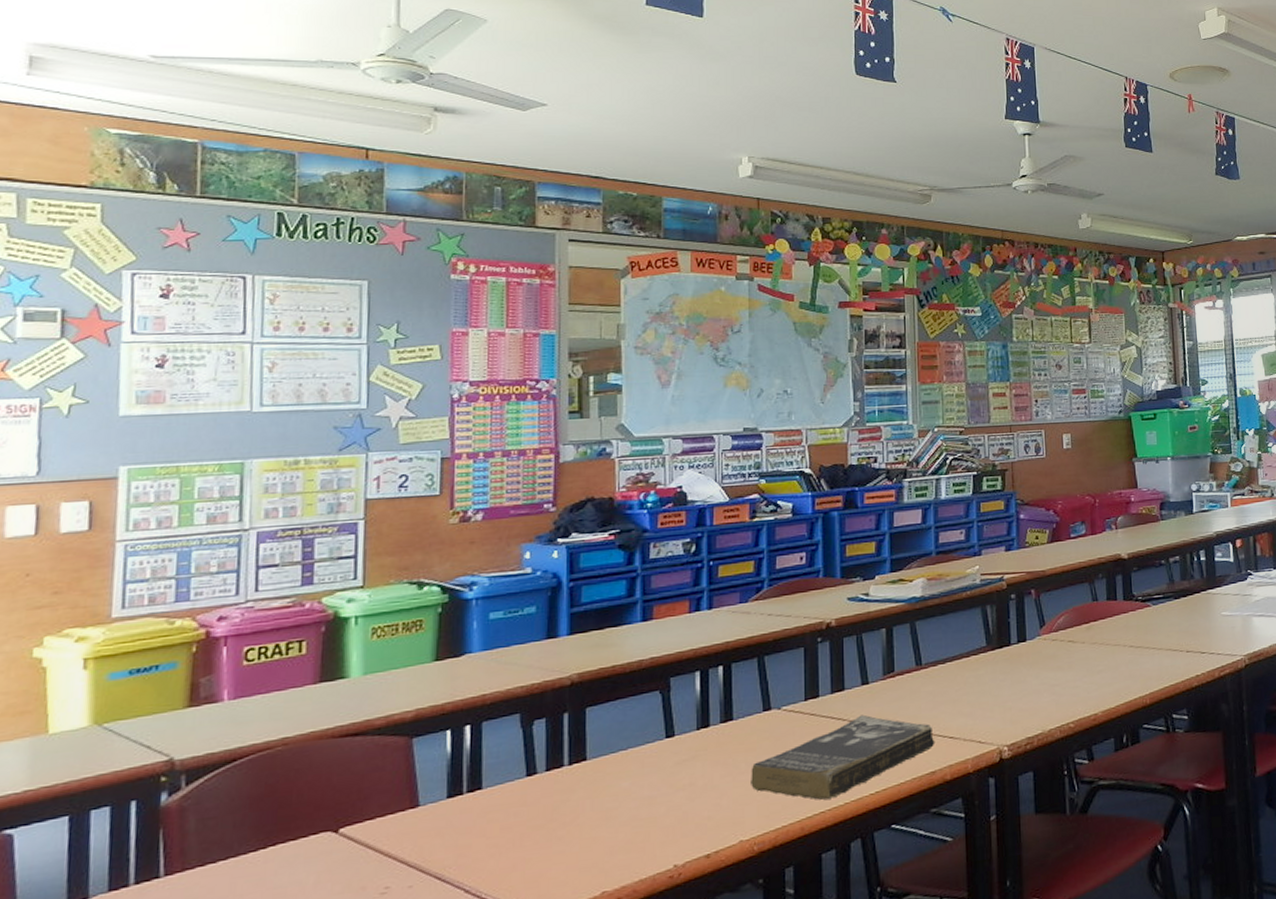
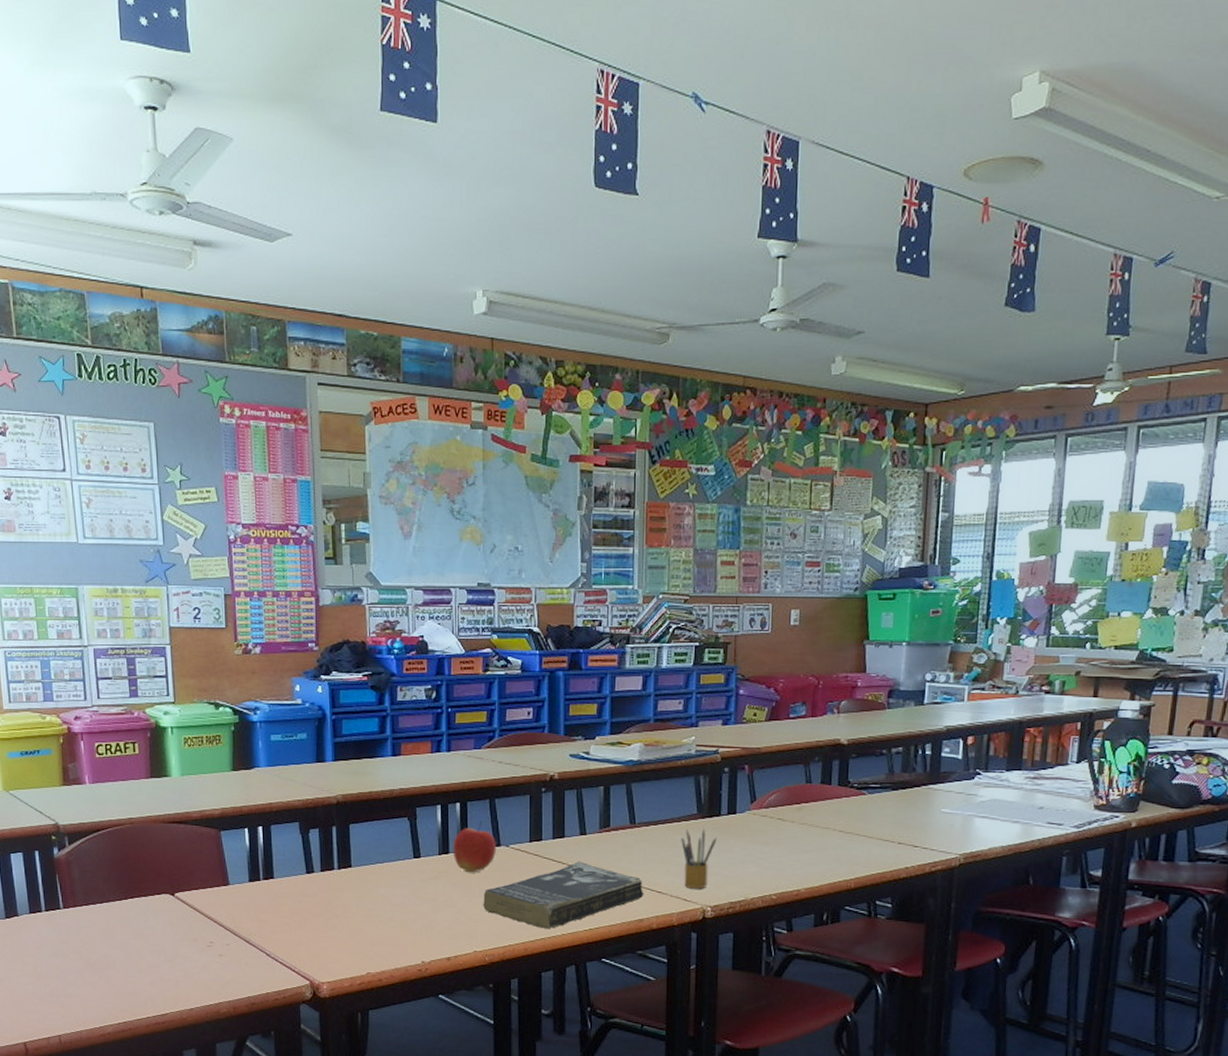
apple: none [714,683,766,746] -> present [452,821,496,873]
pencil box: none [970,661,1009,729] -> present [680,828,717,889]

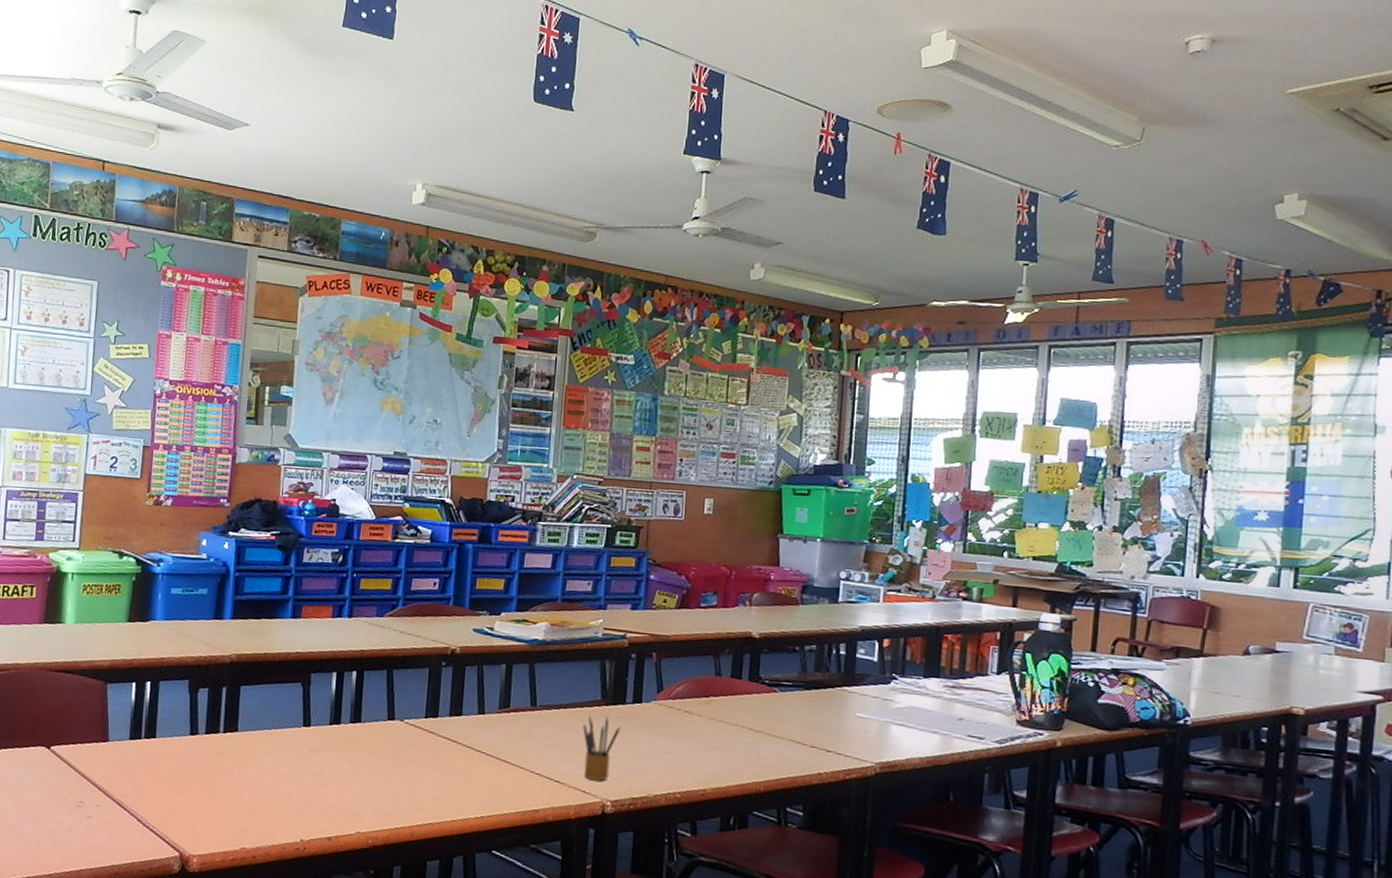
apple: present [452,821,496,873] -> none [344,692,390,747]
book: present [483,861,644,928] -> none [371,741,542,813]

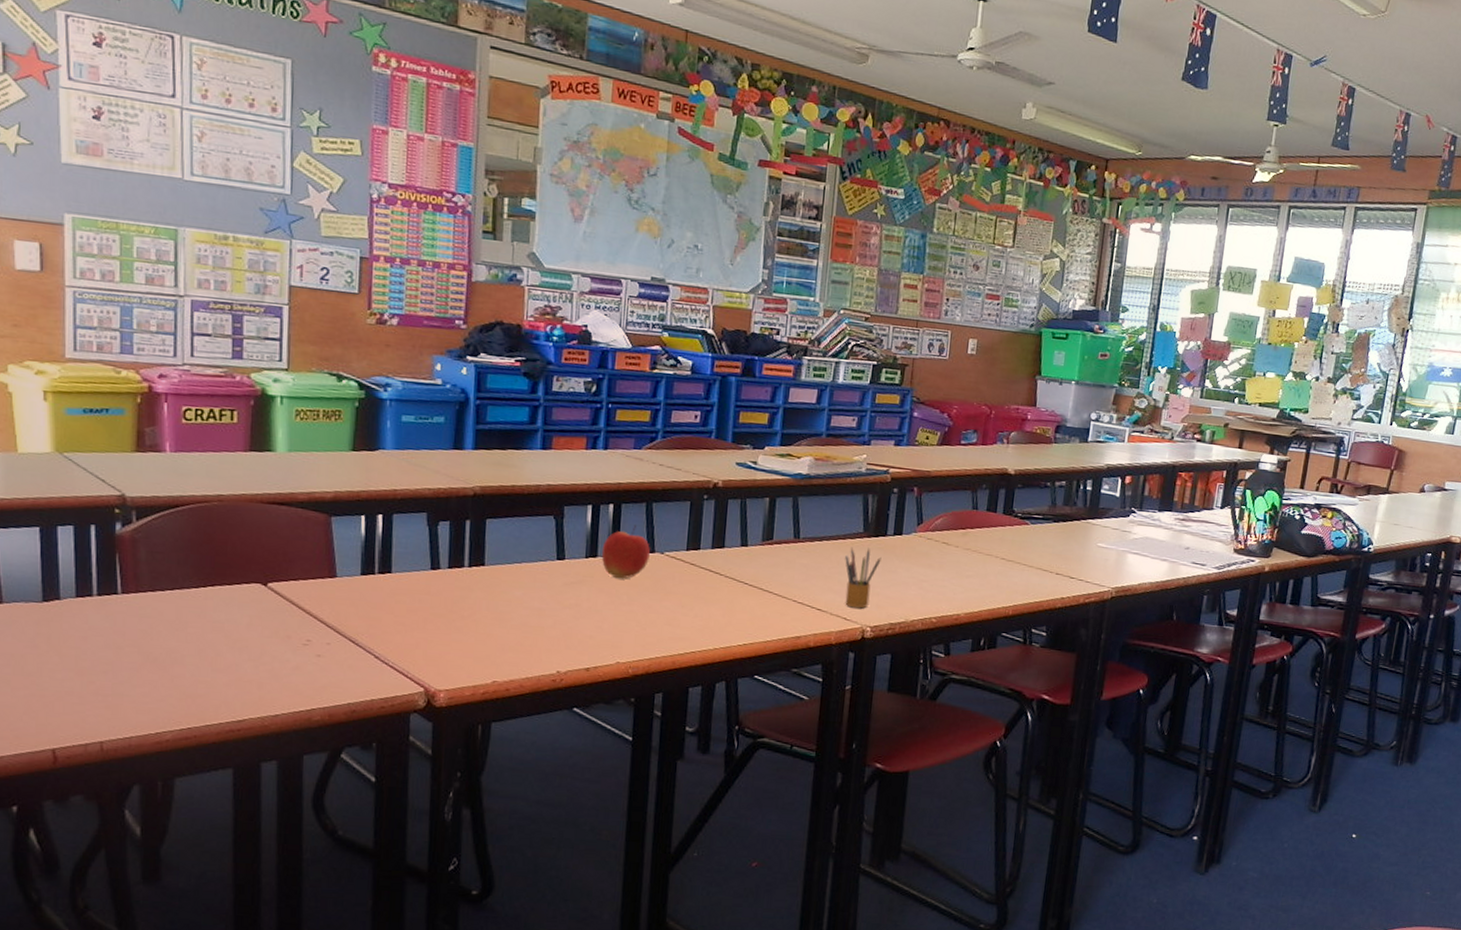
apple: none [344,692,390,747] -> present [601,525,650,579]

